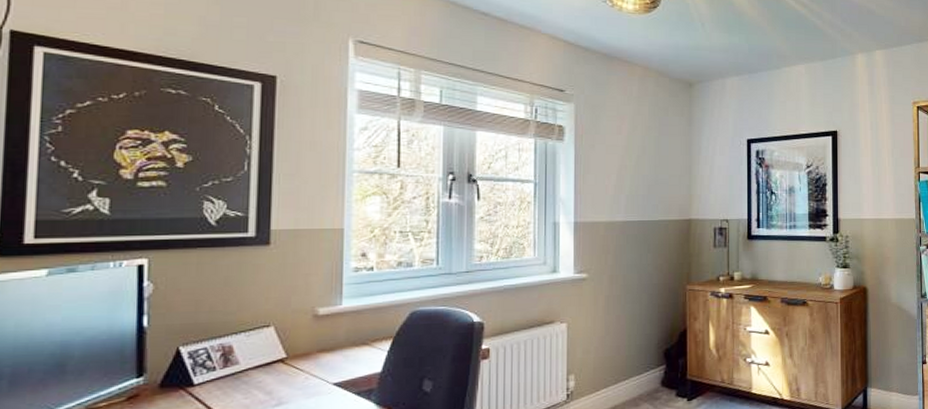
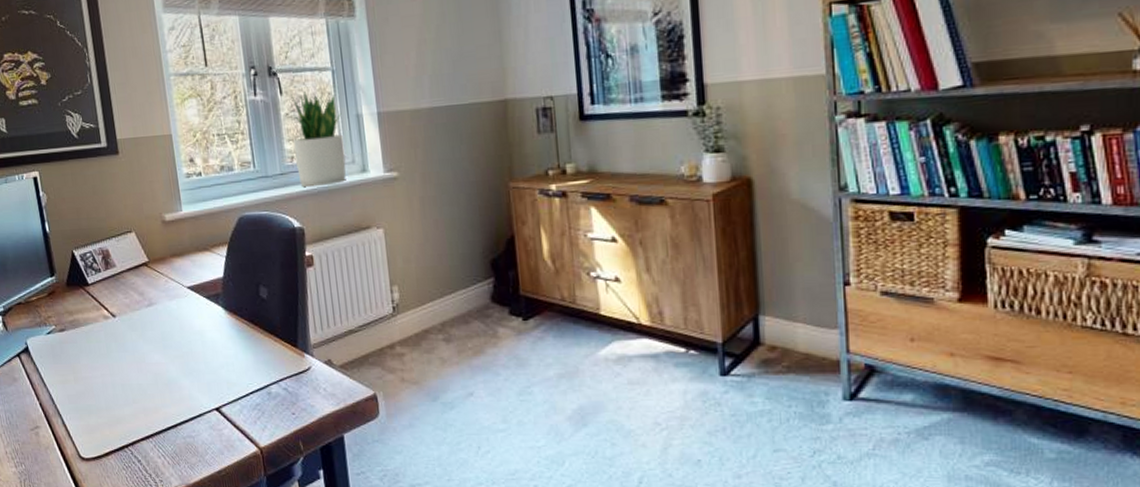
planter: none [485,199,539,285] -> present [291,91,346,188]

